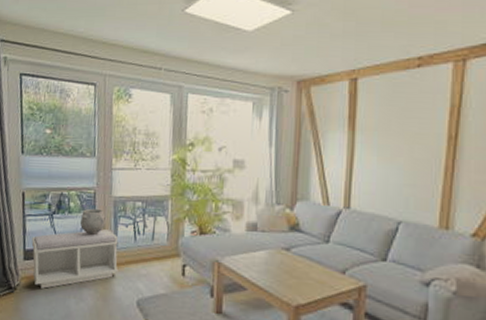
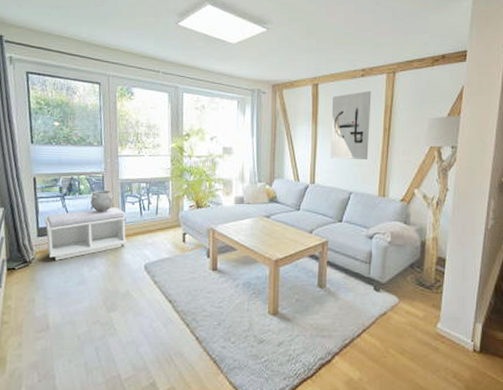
wall art: none [371,85,431,178] -> present [330,90,371,159]

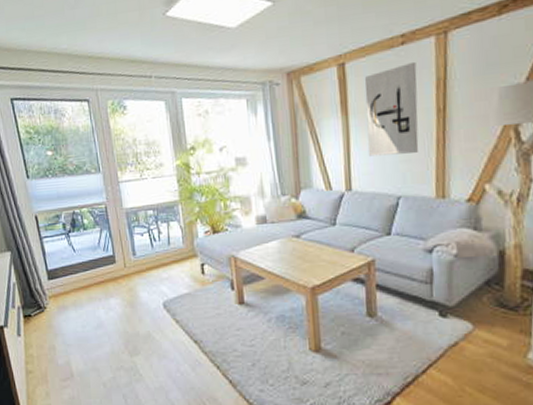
bench: present [44,207,127,260] -> none [52,241,141,304]
ceramic pot: present [91,190,114,212] -> none [96,222,121,248]

